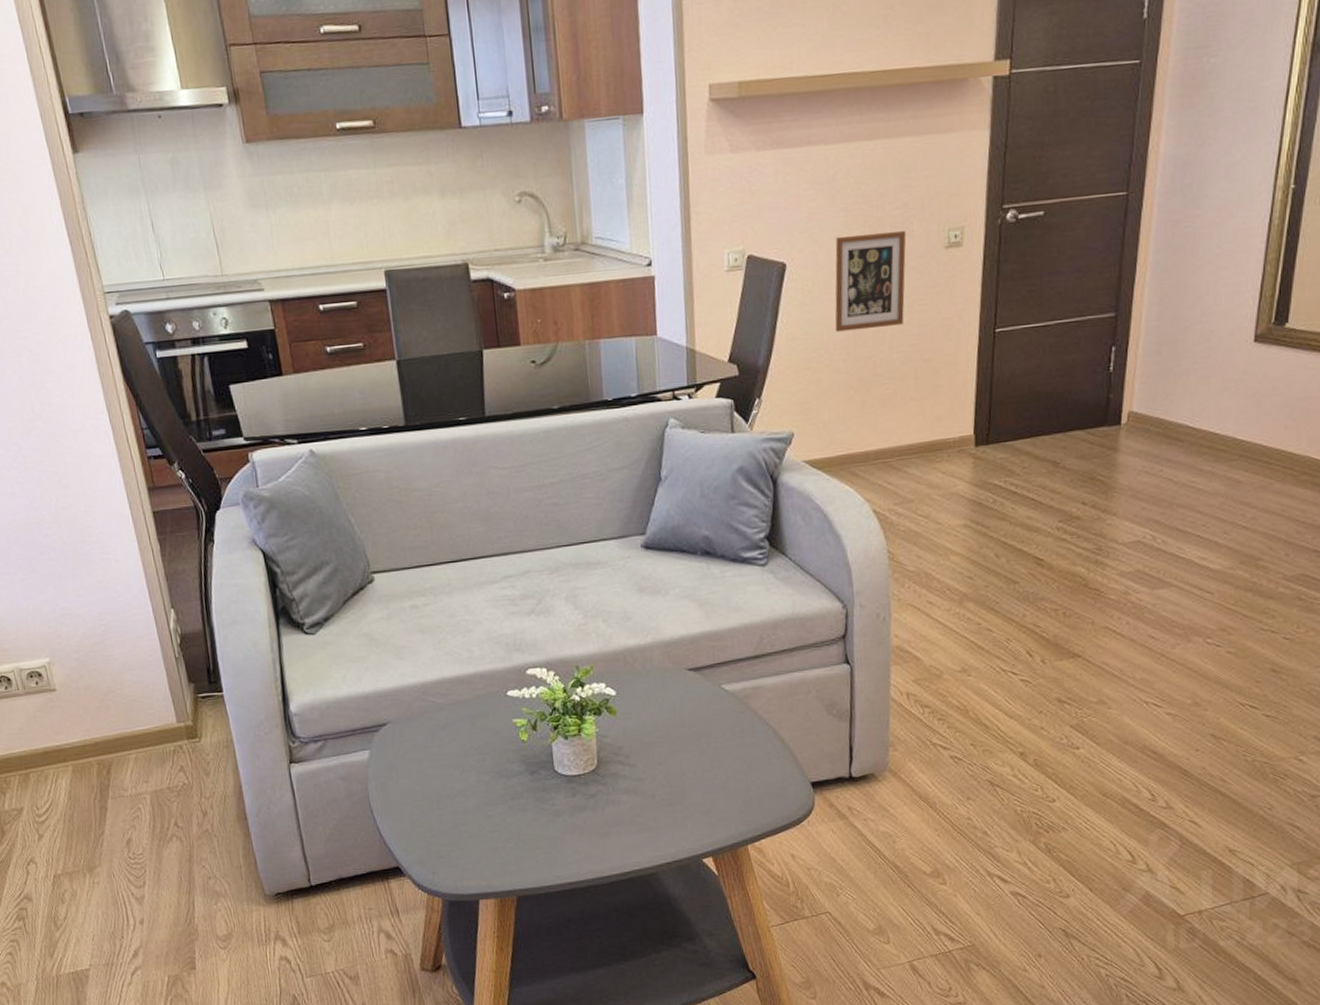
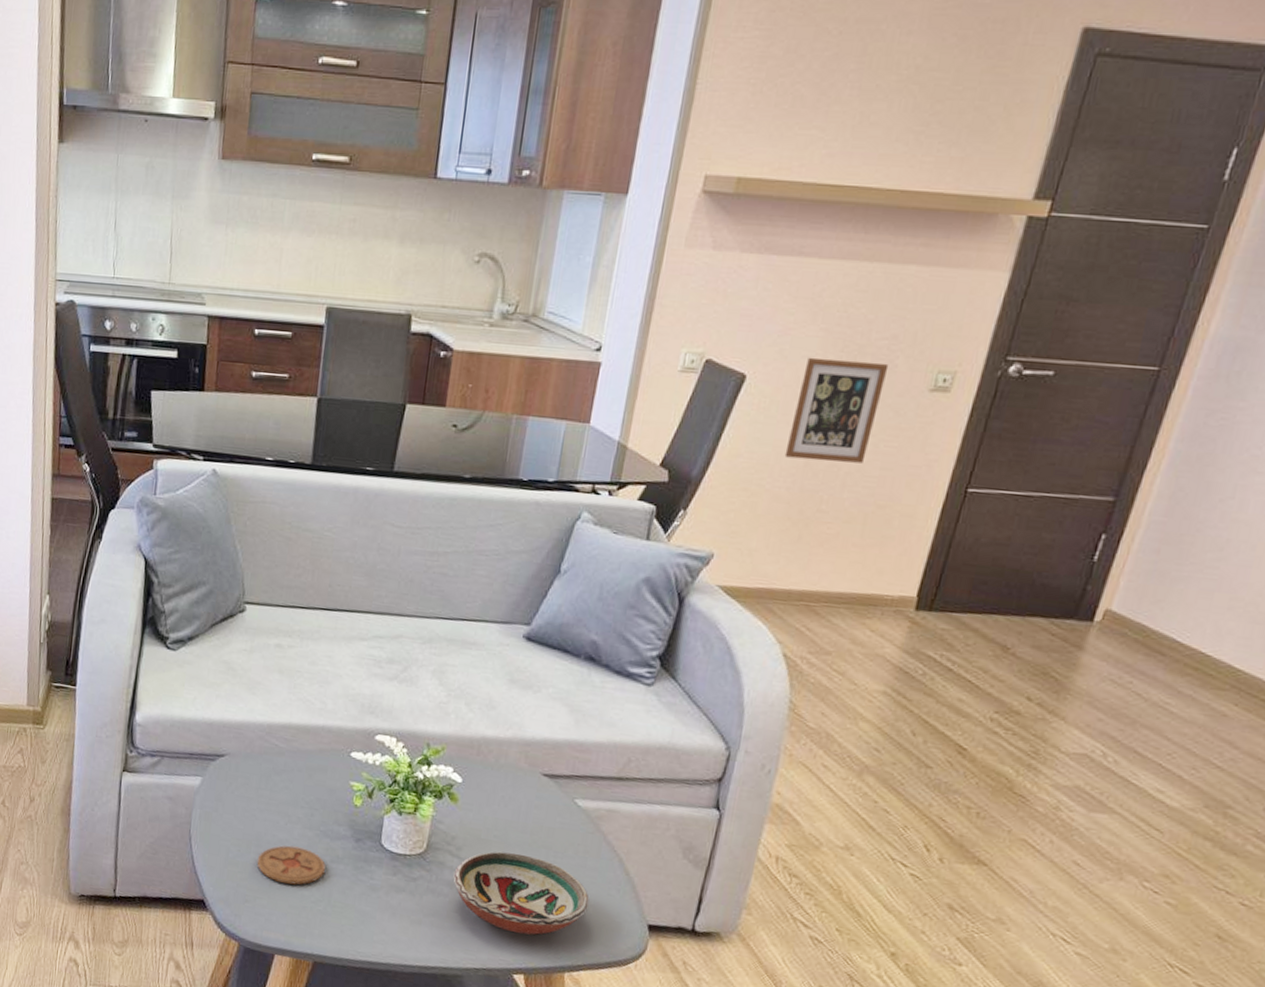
coaster: none [441,793,508,831] -> present [257,845,326,885]
decorative bowl: none [628,747,755,821] -> present [453,851,589,935]

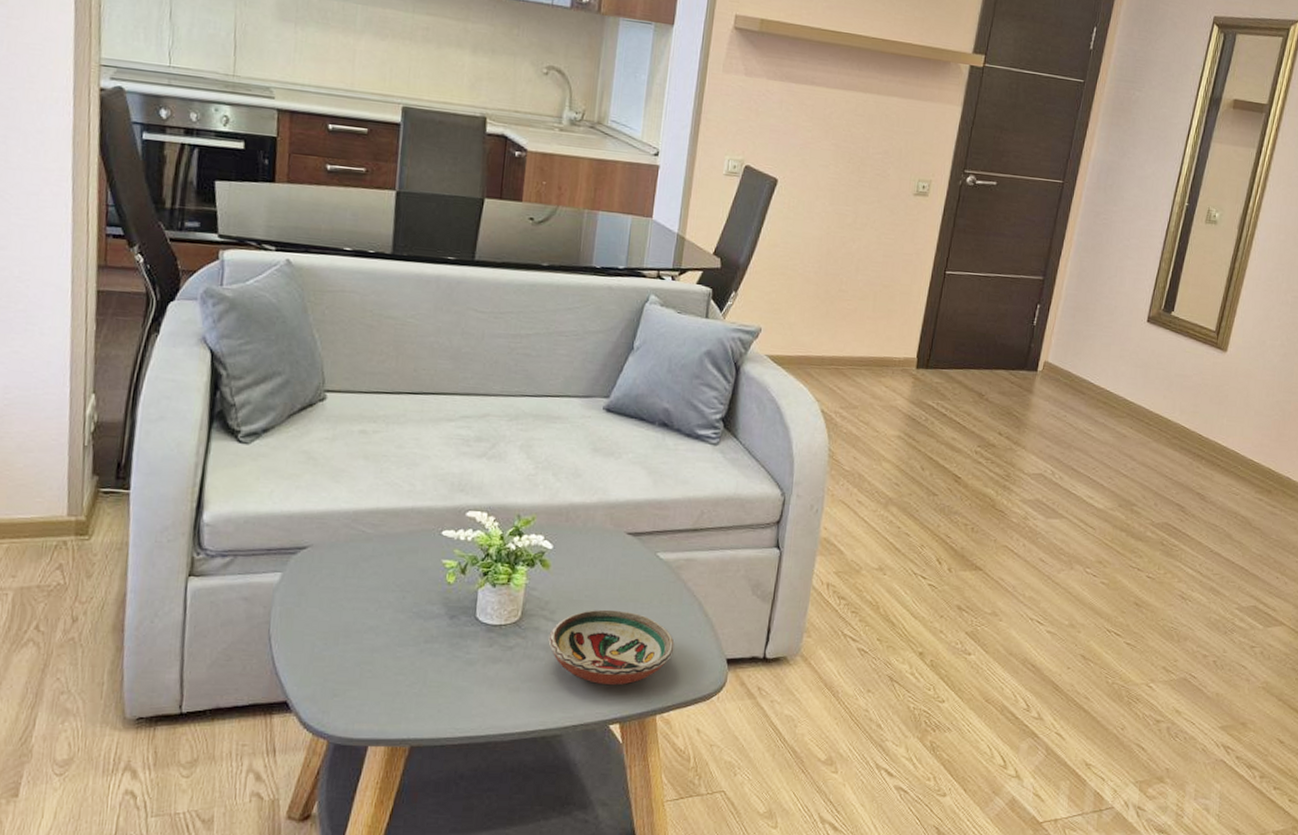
coaster: present [257,845,326,885] -> none [345,631,420,671]
picture frame: present [784,357,889,463] -> none [811,166,884,252]

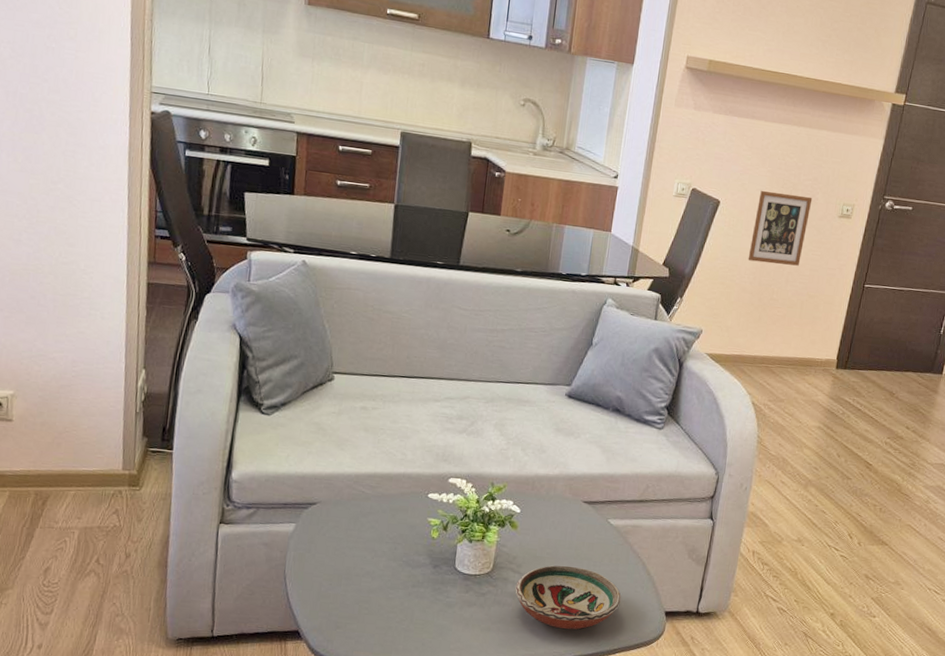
picture frame: none [811,166,884,252] -> present [748,190,813,266]

